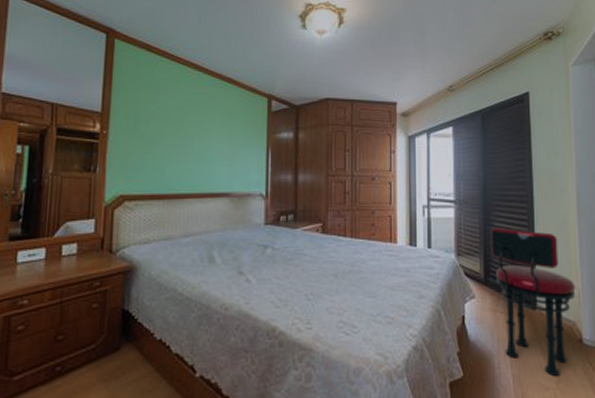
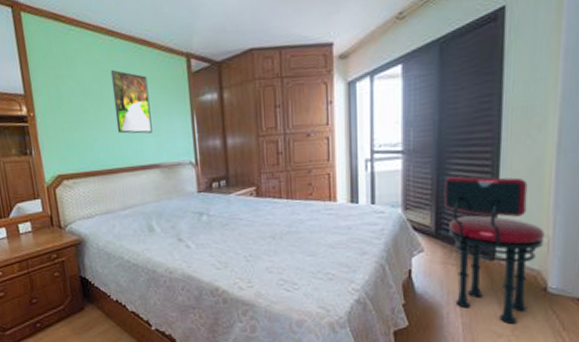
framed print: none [192,100,228,162] -> present [110,69,153,134]

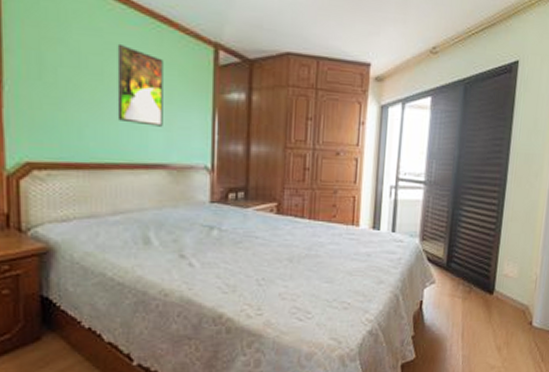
stool: present [445,175,545,325] -> none [457,211,534,357]

